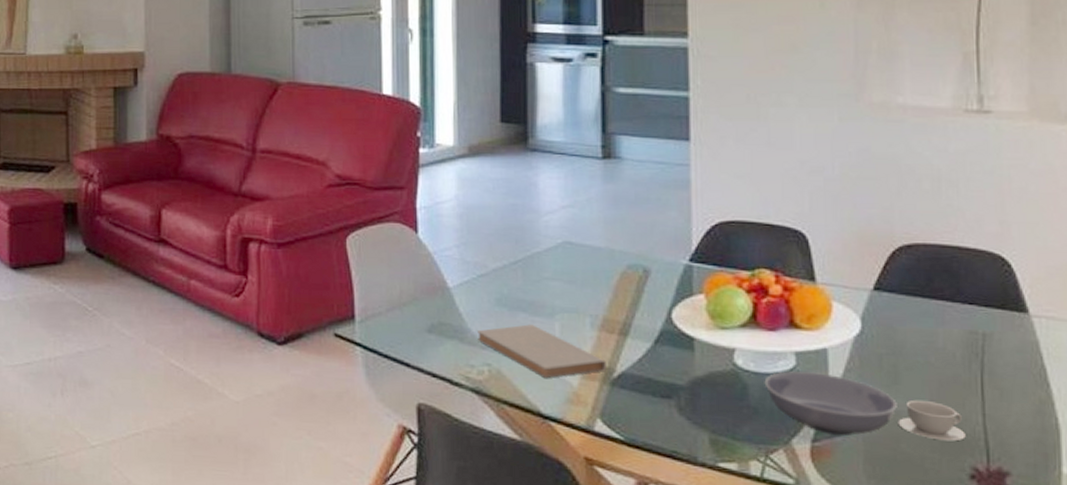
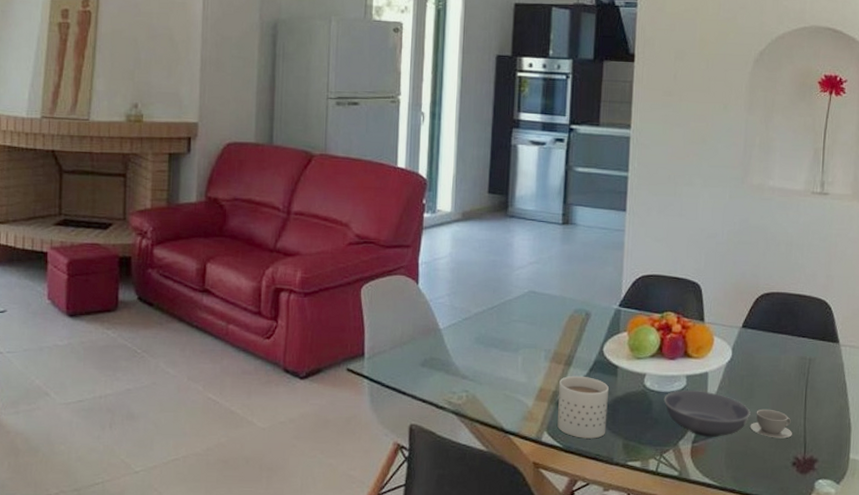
book: present [478,324,606,378] -> none [459,358,554,400]
mug: none [613,348,684,431] -> present [557,375,609,439]

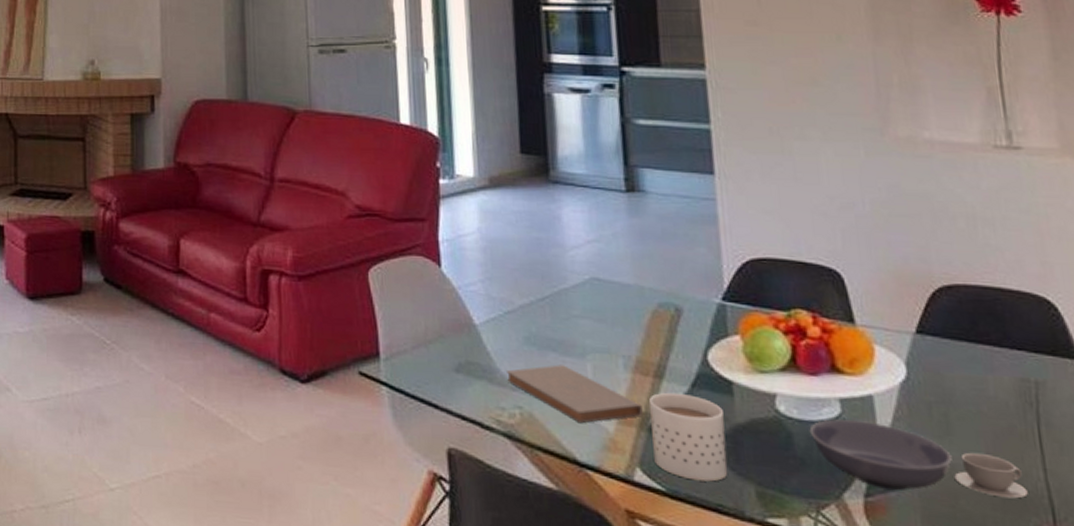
book: none [459,358,554,400] -> present [507,365,643,423]

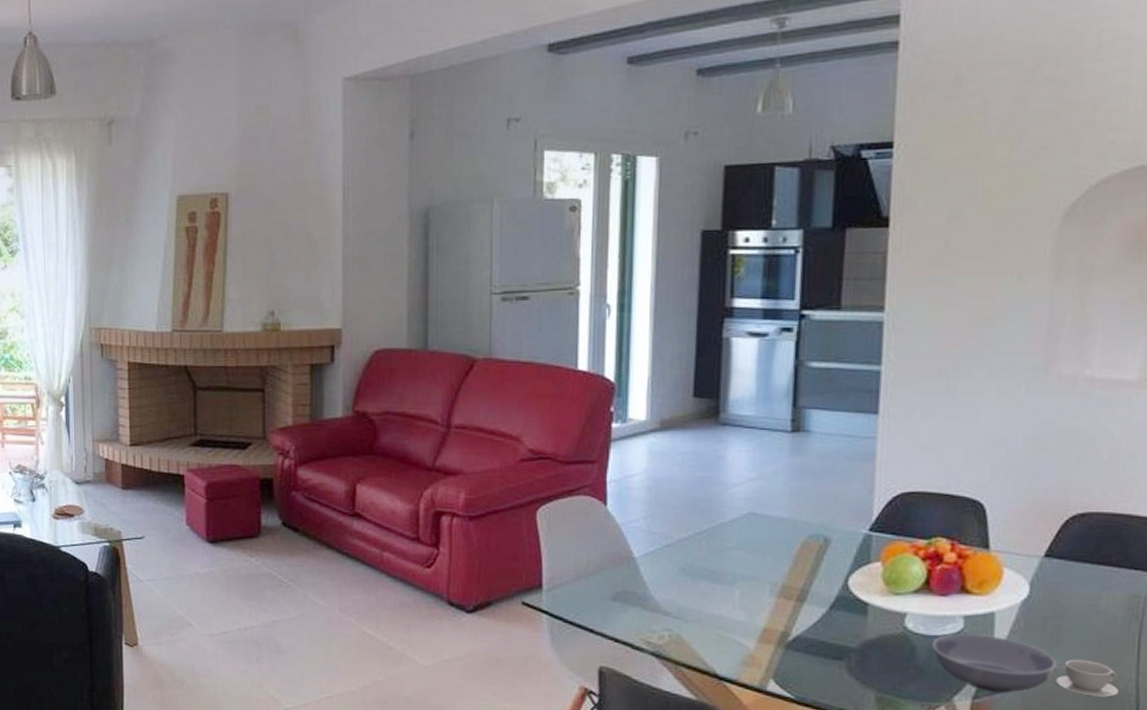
book: present [507,365,643,423] -> none [660,592,782,642]
mug: present [649,392,728,482] -> none [787,614,856,690]

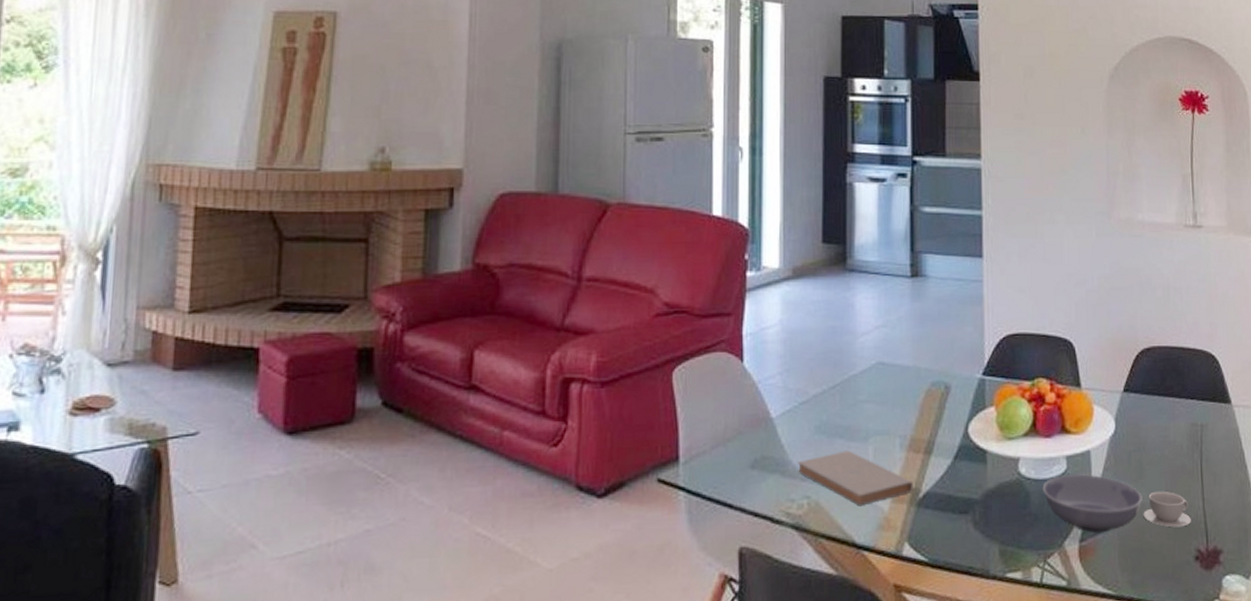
book: none [660,592,782,642] -> present [798,450,913,505]

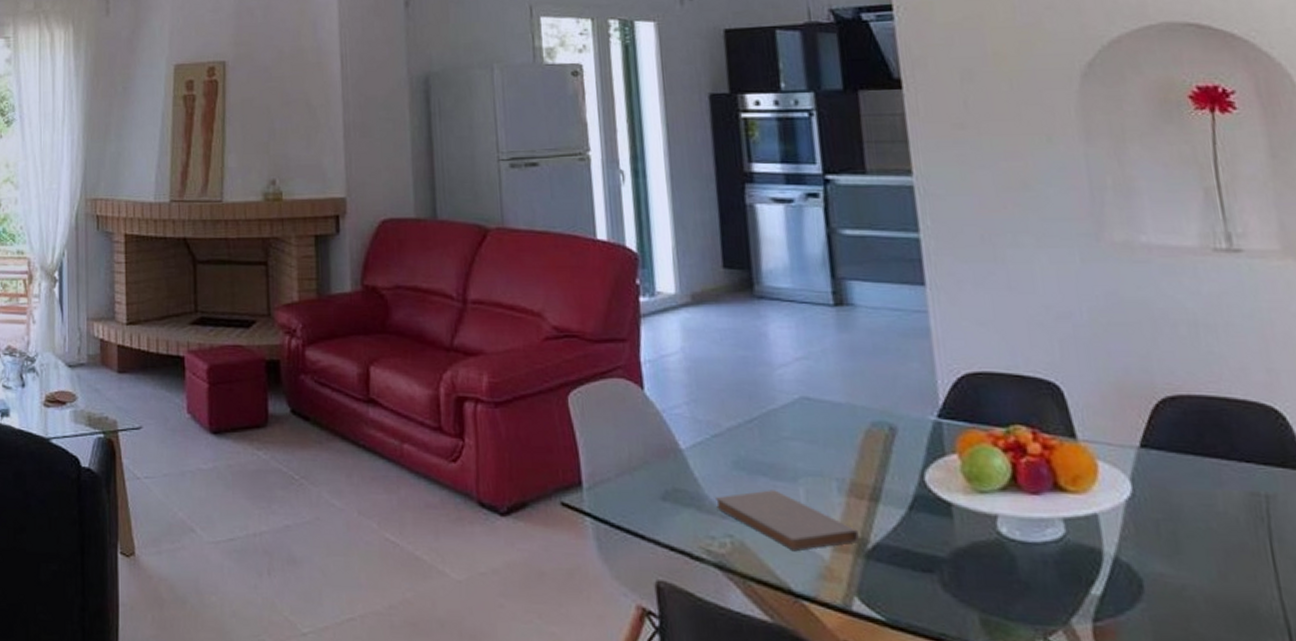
bowl: present [1042,473,1142,534] -> none [1033,540,1183,615]
teacup: present [1143,491,1191,528] -> none [1185,571,1263,619]

